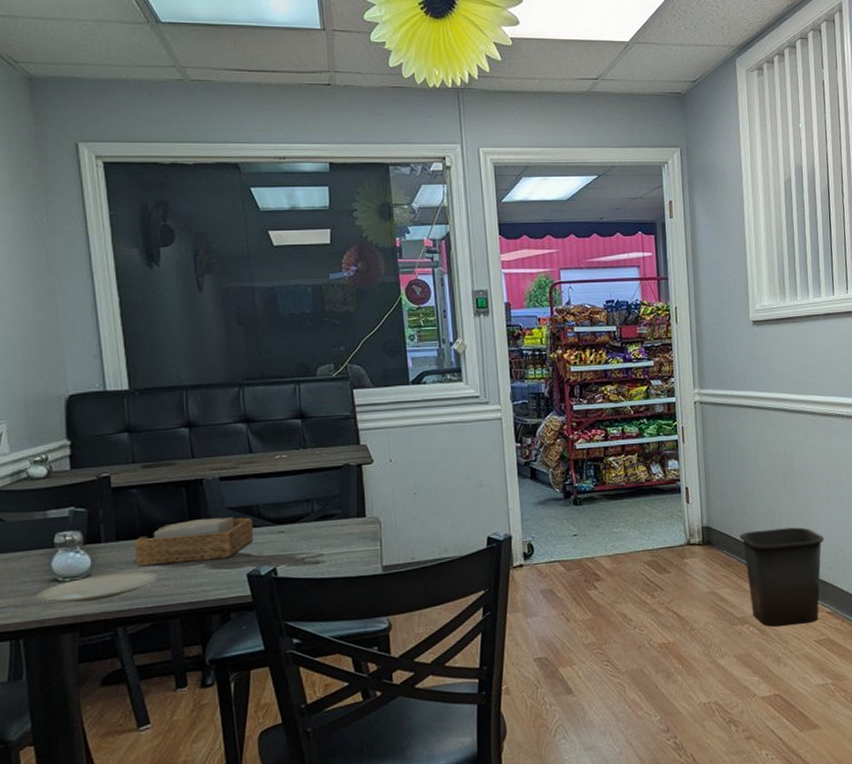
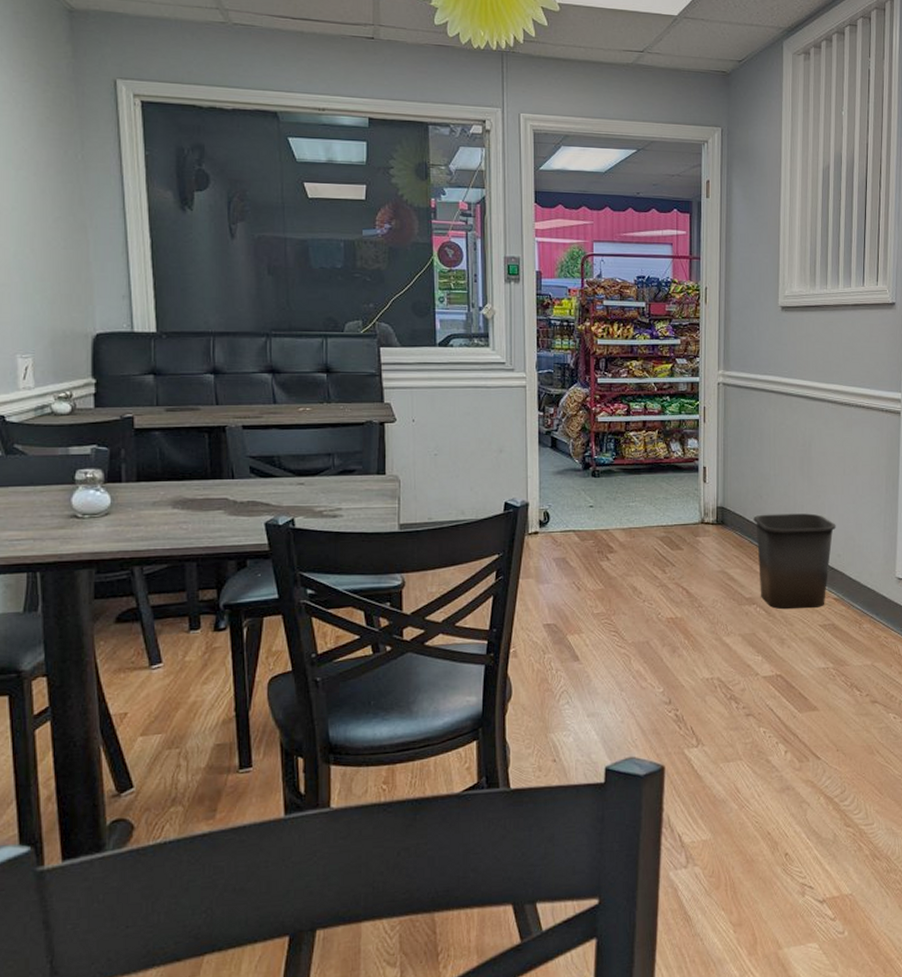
plate: present [36,572,158,603] -> none [55,513,176,540]
napkin holder: present [135,517,254,567] -> none [155,466,274,509]

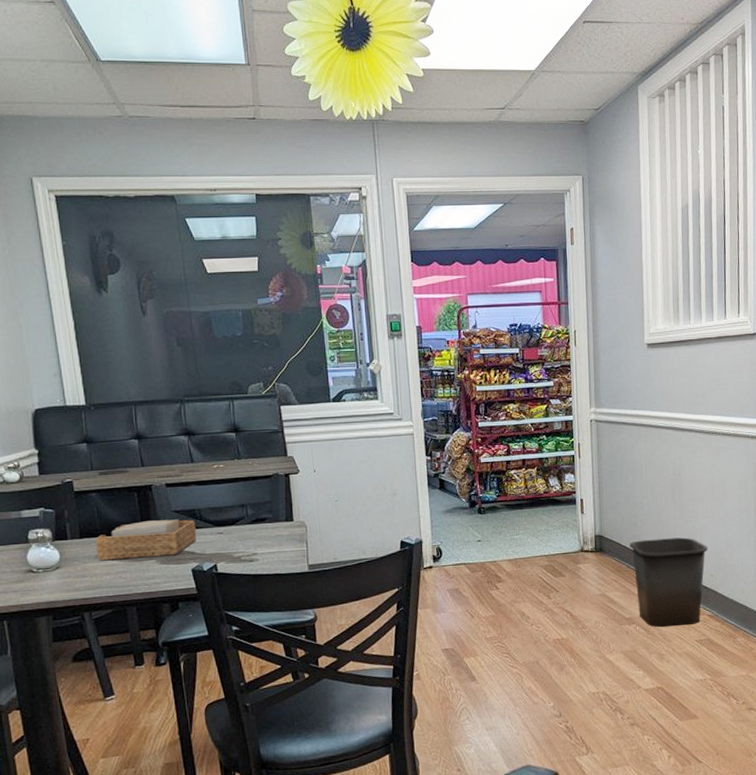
napkin holder: none [155,466,274,509] -> present [96,519,197,561]

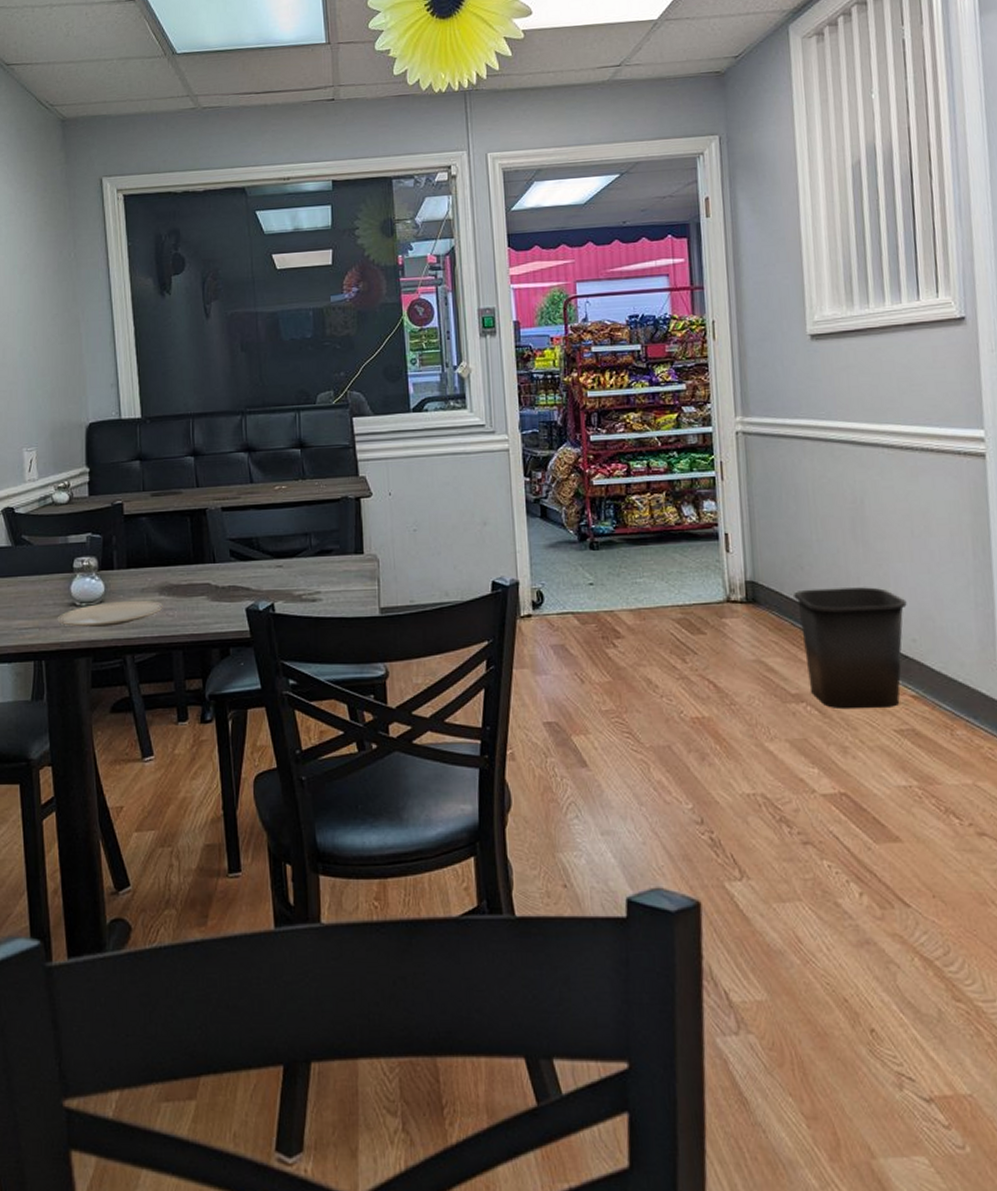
plate: none [15,565,116,591] -> present [57,600,163,628]
napkin holder: present [96,519,197,561] -> none [144,549,253,595]

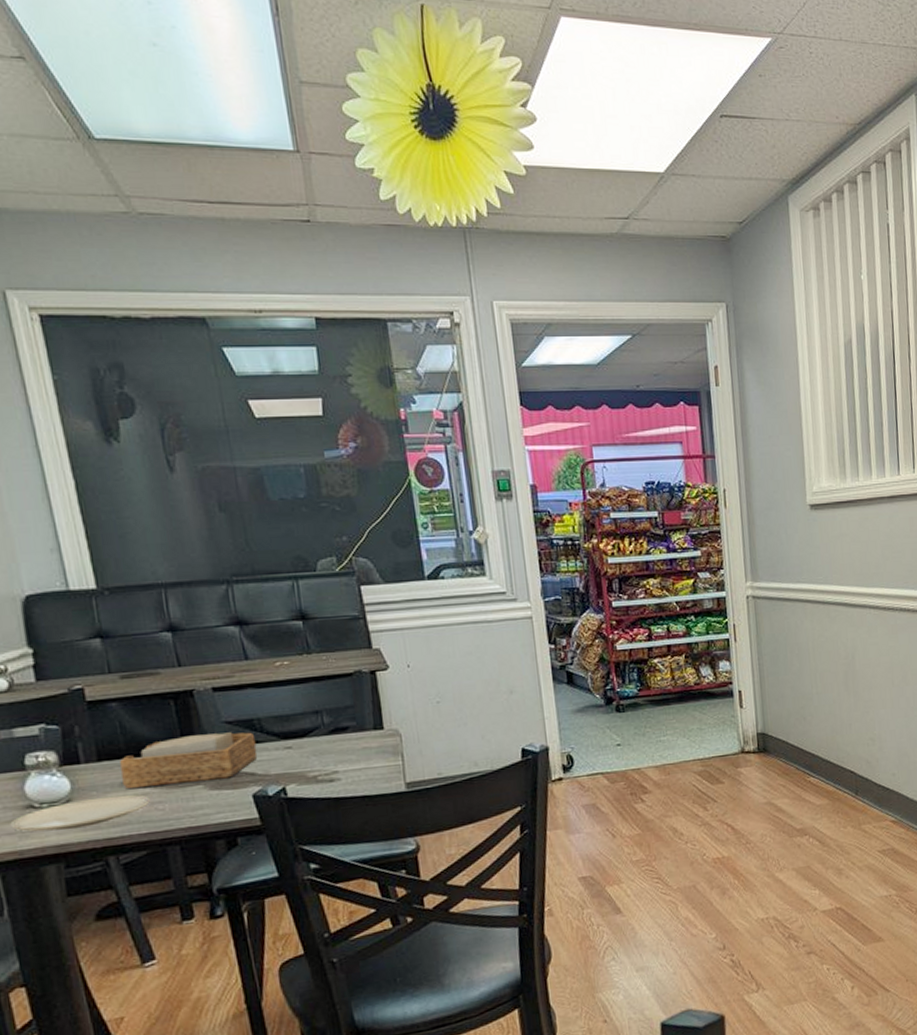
napkin holder: none [144,549,253,595] -> present [120,732,258,790]
waste bin: present [794,587,907,710] -> none [798,731,888,838]

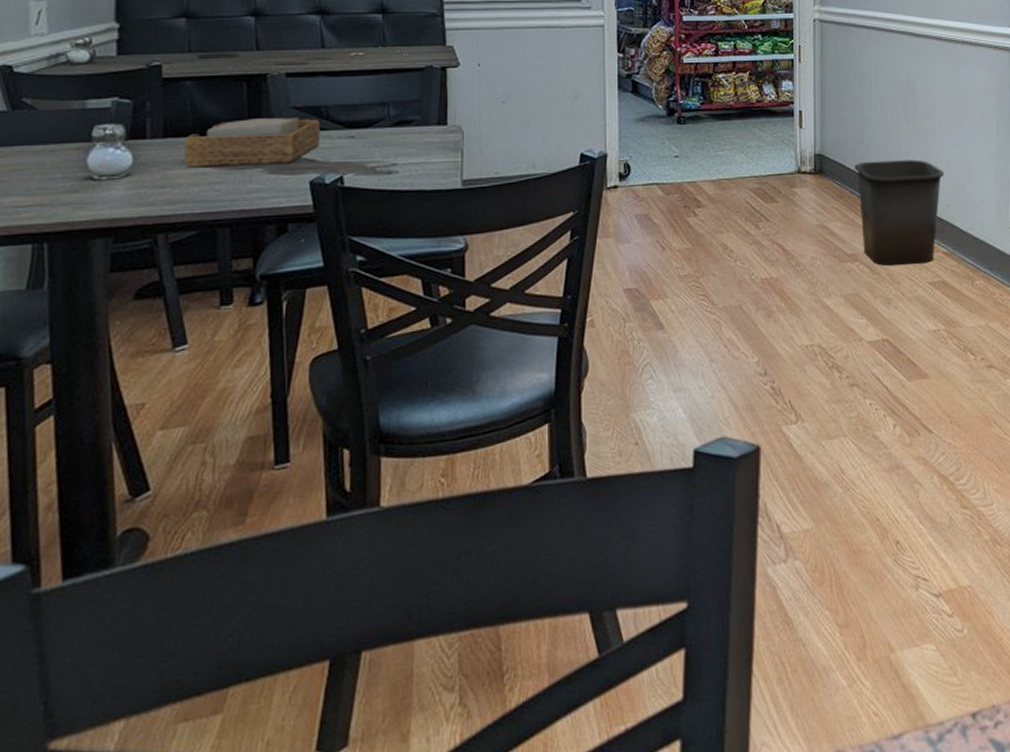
plate: present [10,795,150,832] -> none [67,173,208,205]
waste bin: none [798,731,888,838] -> present [854,159,944,266]

